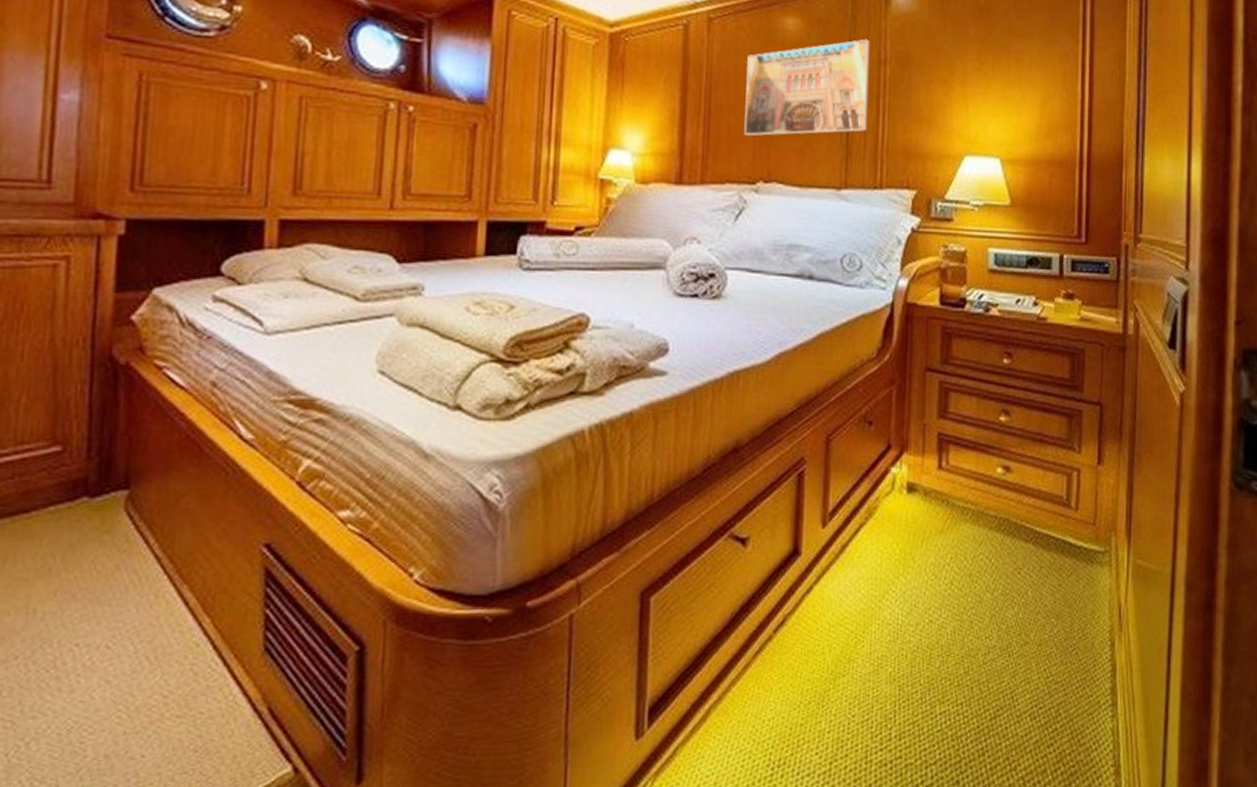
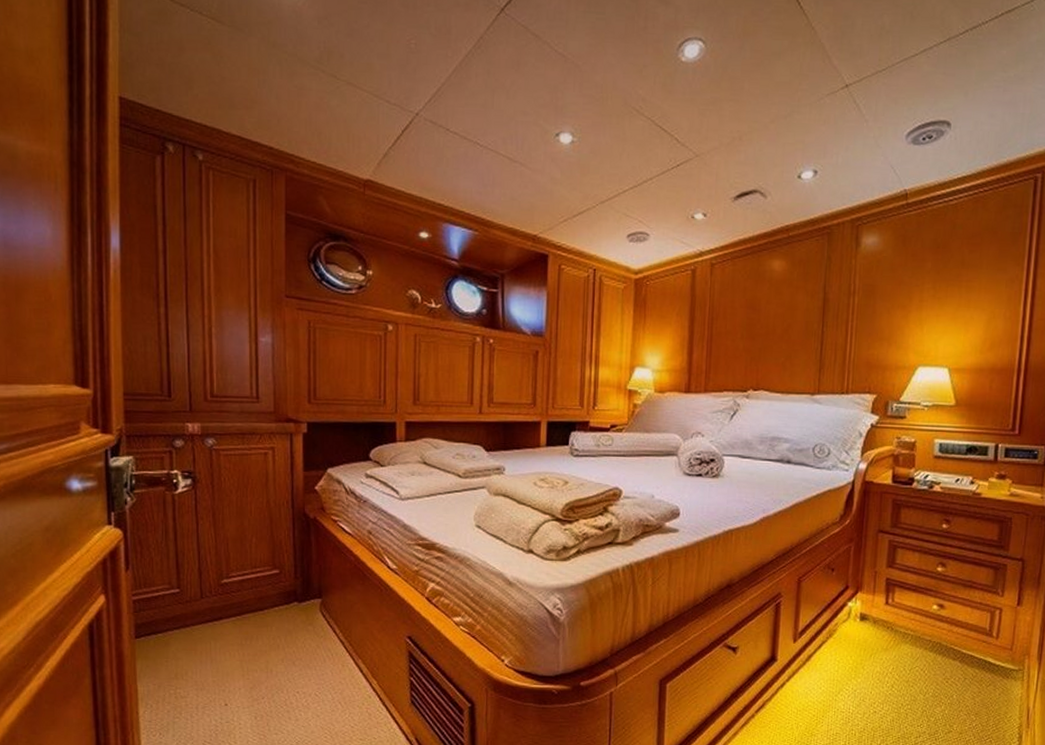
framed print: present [744,39,870,137] -> none [738,275,842,355]

